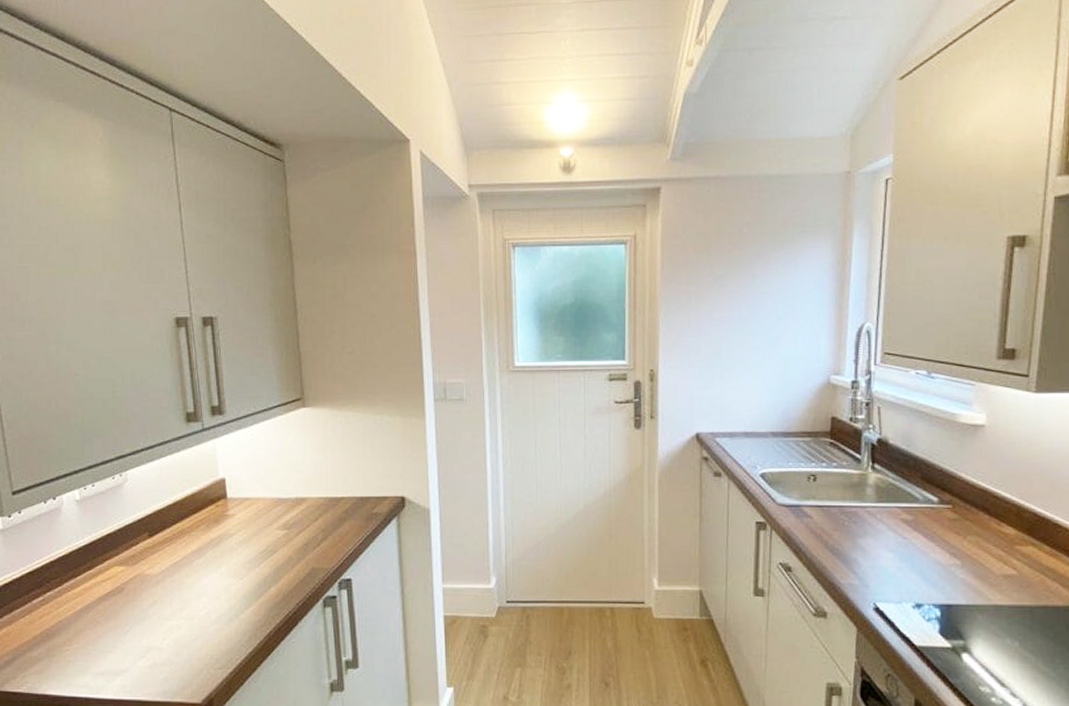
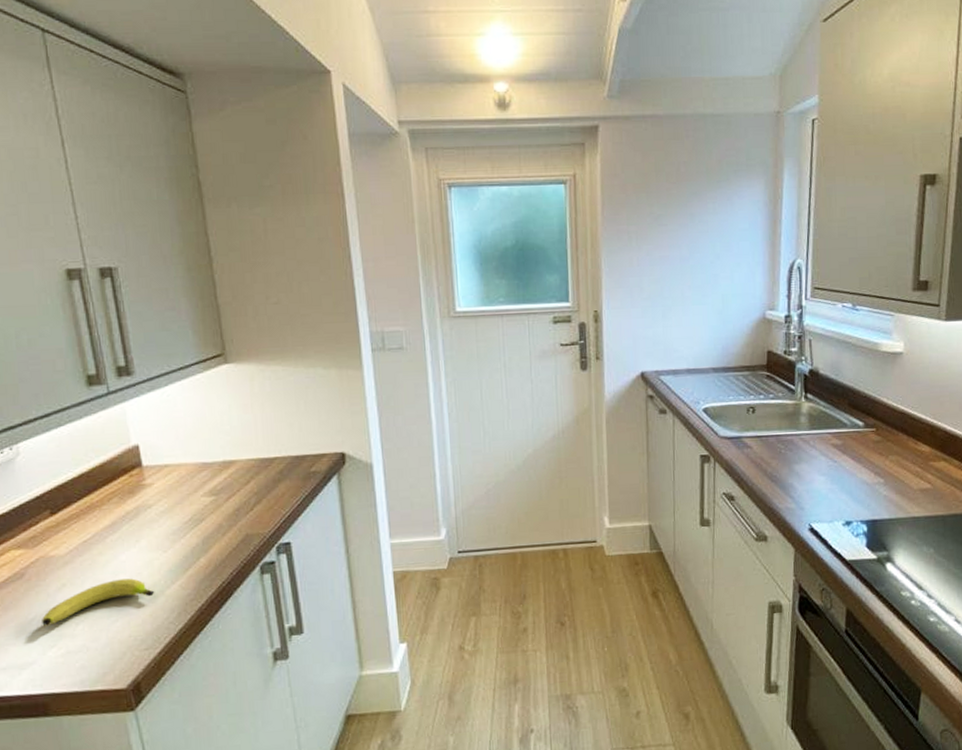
fruit: none [135,601,231,638] -> present [42,578,155,626]

